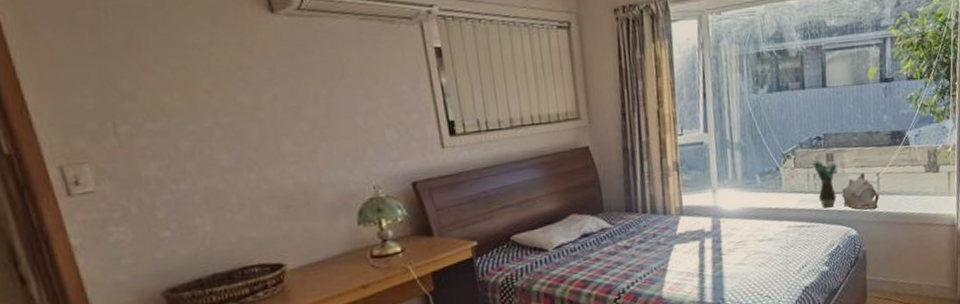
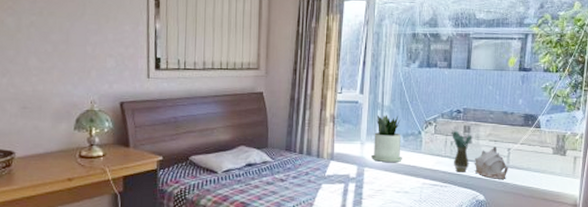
planter: none [726,153,762,209] -> present [371,114,402,163]

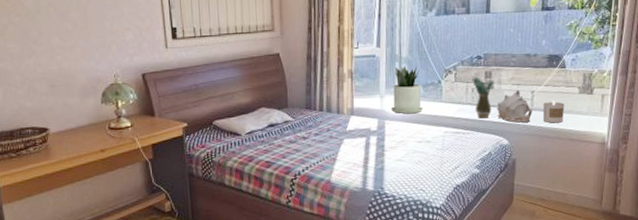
candle: none [519,159,539,182] -> present [543,100,565,123]

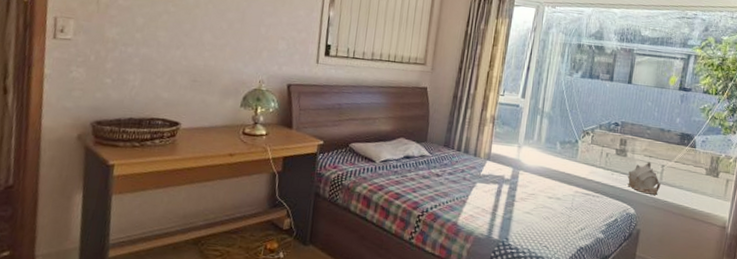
planter: present [391,66,423,114] -> none [527,120,560,169]
vase: present [471,76,493,119] -> none [607,140,627,185]
candle: present [543,100,565,123] -> none [670,177,692,201]

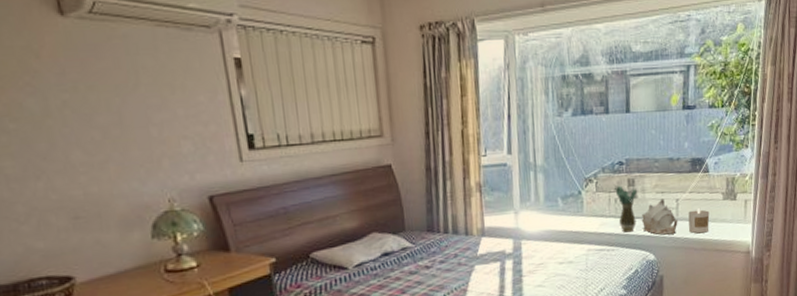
vase: none [607,140,627,185] -> present [613,184,637,233]
candle: none [670,177,692,201] -> present [688,208,710,234]

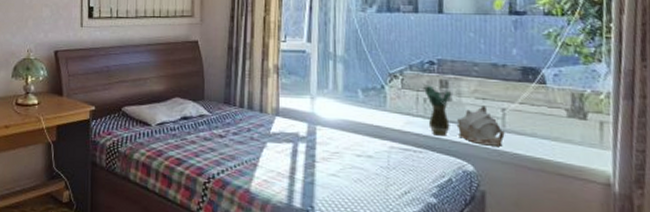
candle: present [688,208,710,234] -> none [518,122,549,152]

